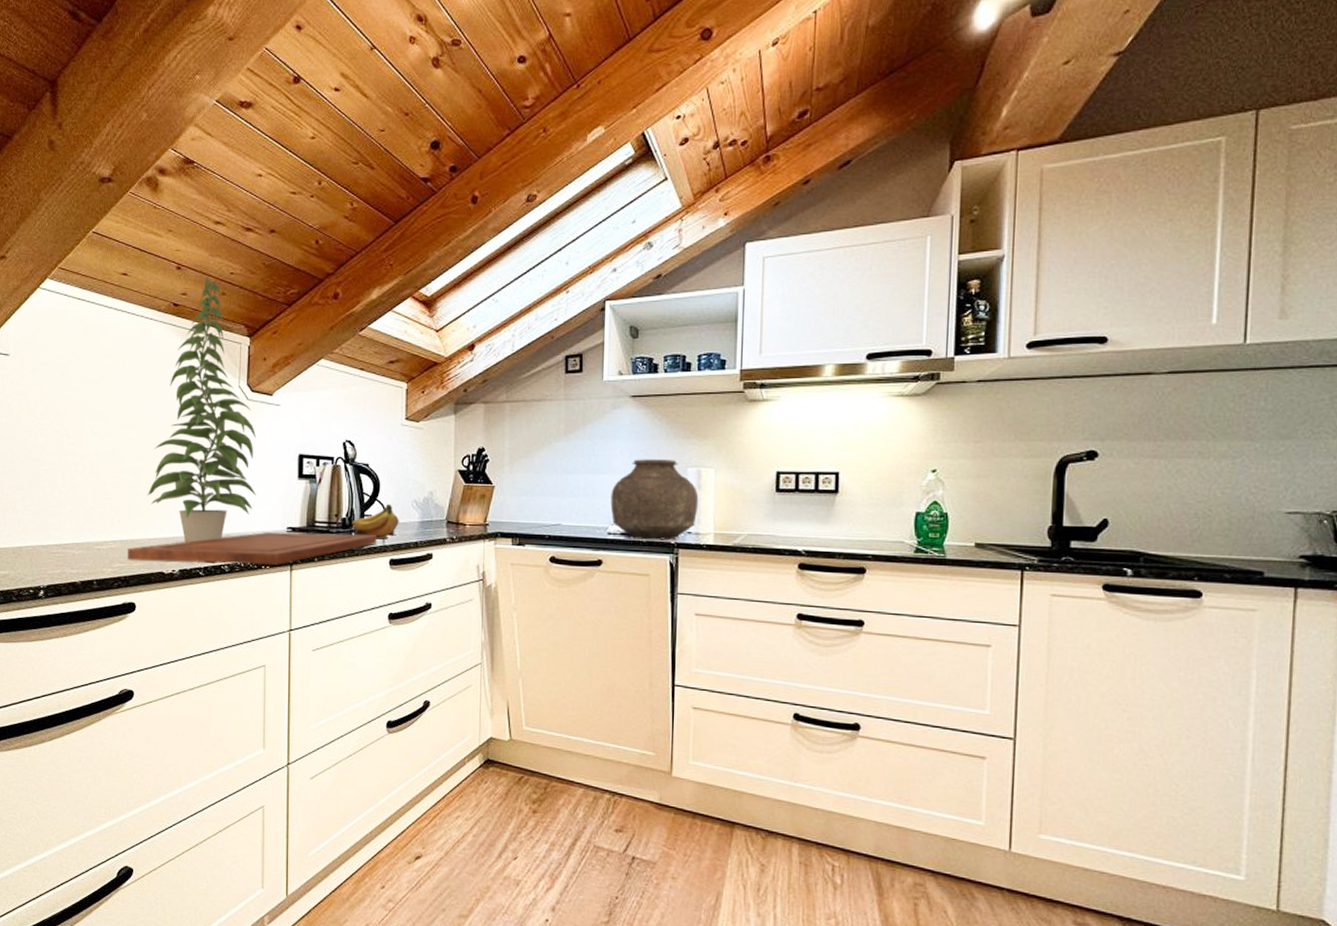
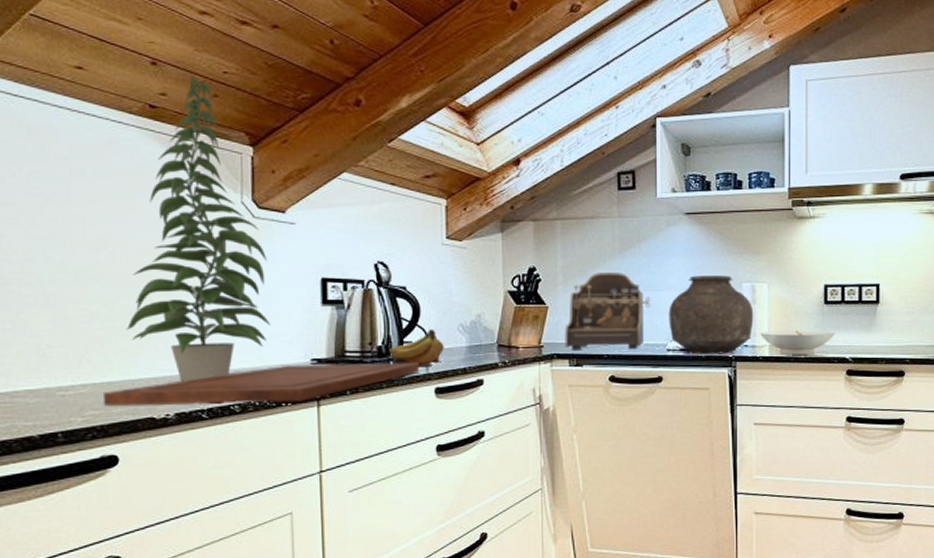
spice rack: none [508,454,594,532] -> present [564,272,651,351]
bowl: none [703,518,787,545] -> present [759,330,835,355]

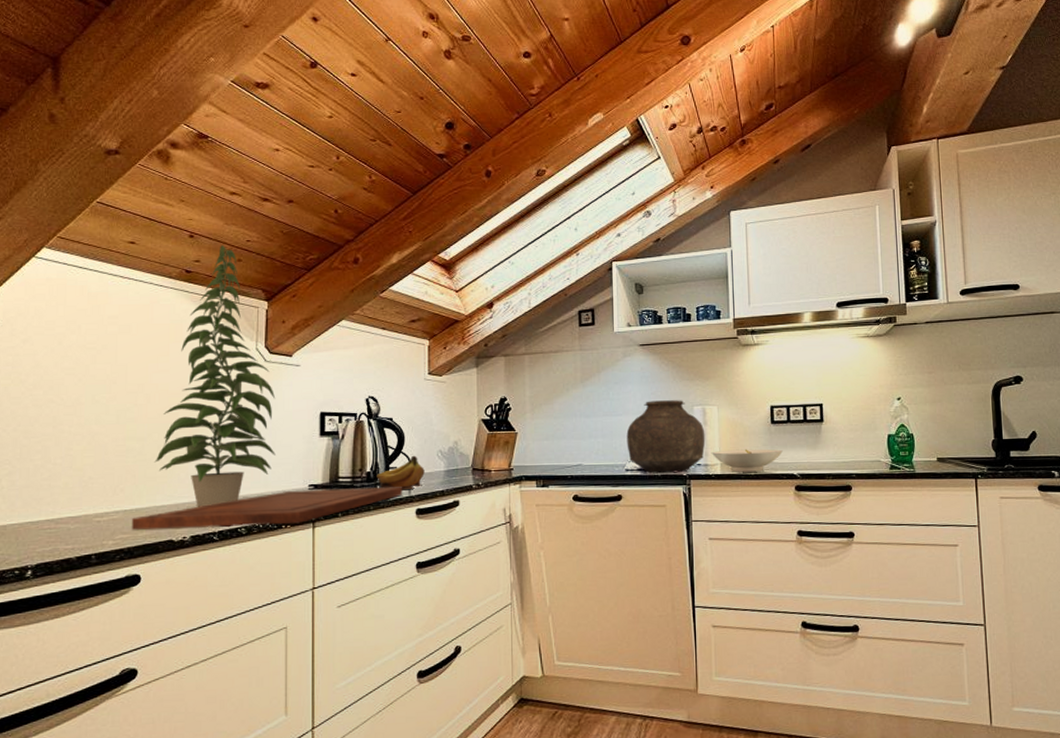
spice rack: present [564,272,651,351] -> none [532,400,610,472]

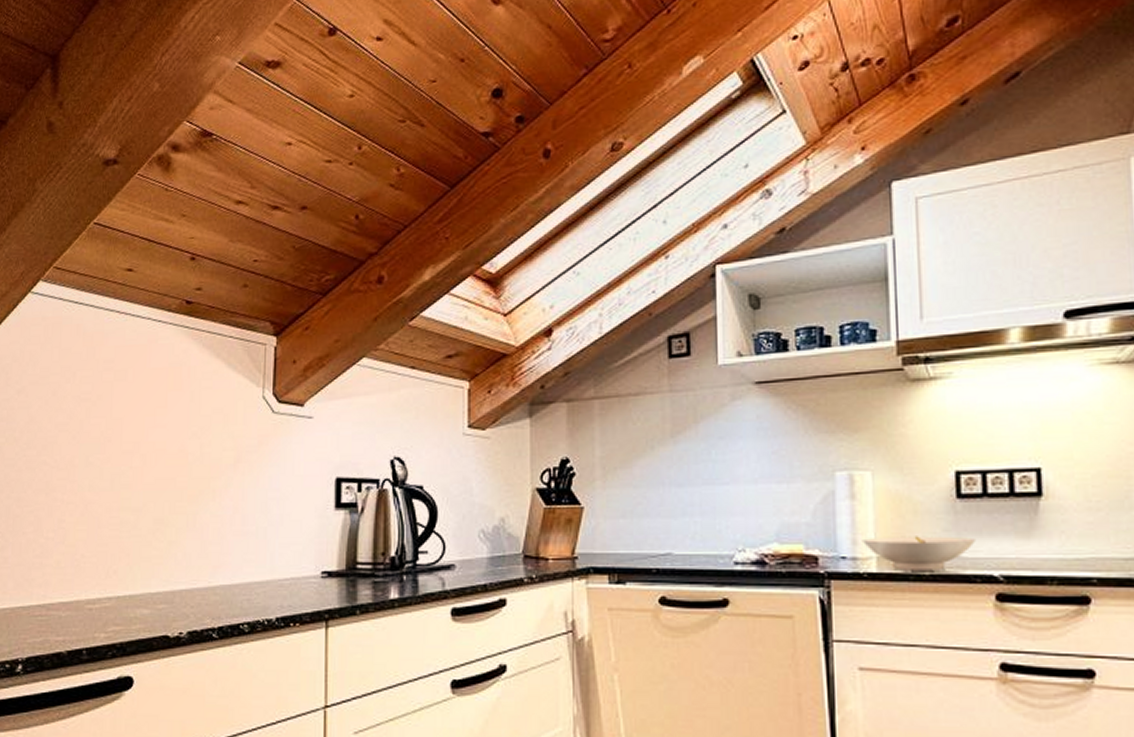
cutting board: present [131,487,403,530] -> none [124,578,435,622]
plant: present [154,245,276,507] -> none [150,268,284,596]
fruit: present [376,455,425,490] -> none [403,536,462,583]
ceramic pot: present [626,400,706,473] -> none [735,462,853,568]

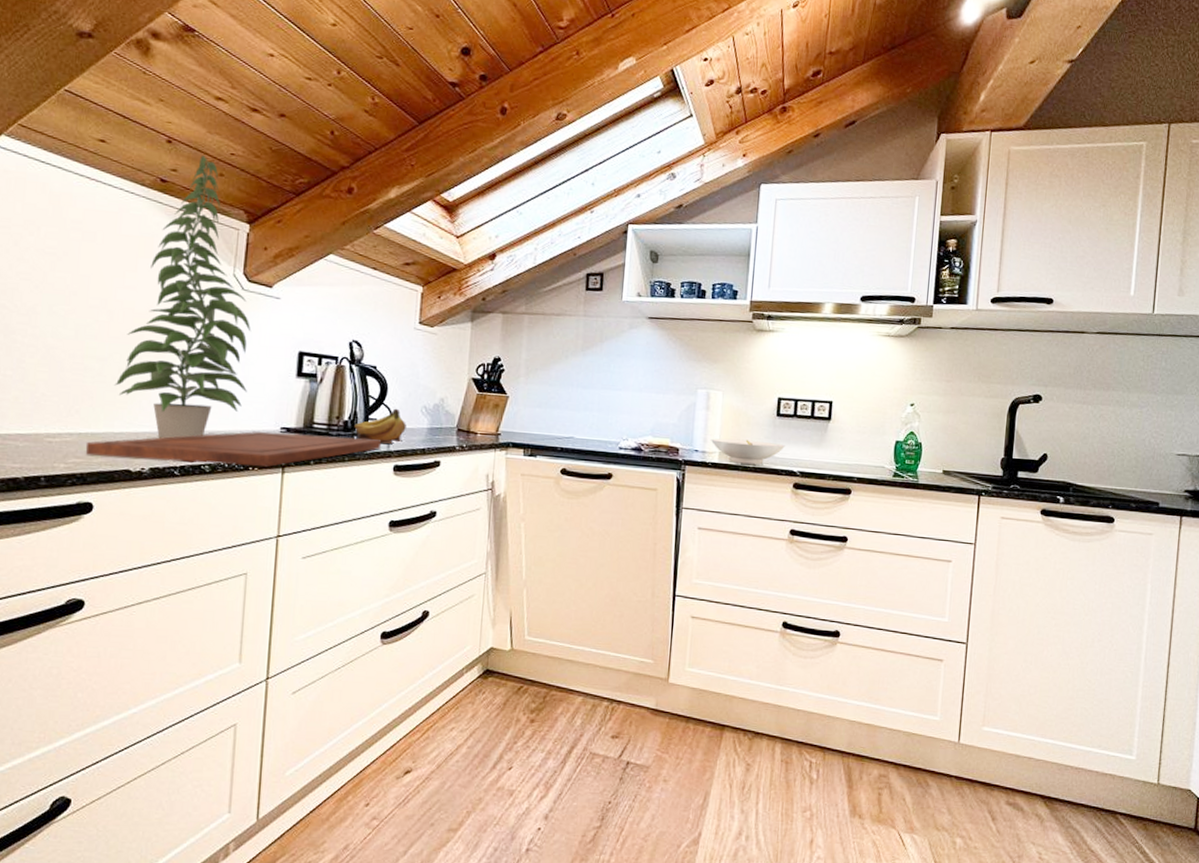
cutting board: none [124,578,435,622] -> present [85,431,382,468]
plant: none [150,268,284,596] -> present [114,156,251,439]
fruit: none [403,536,462,583] -> present [354,408,406,444]

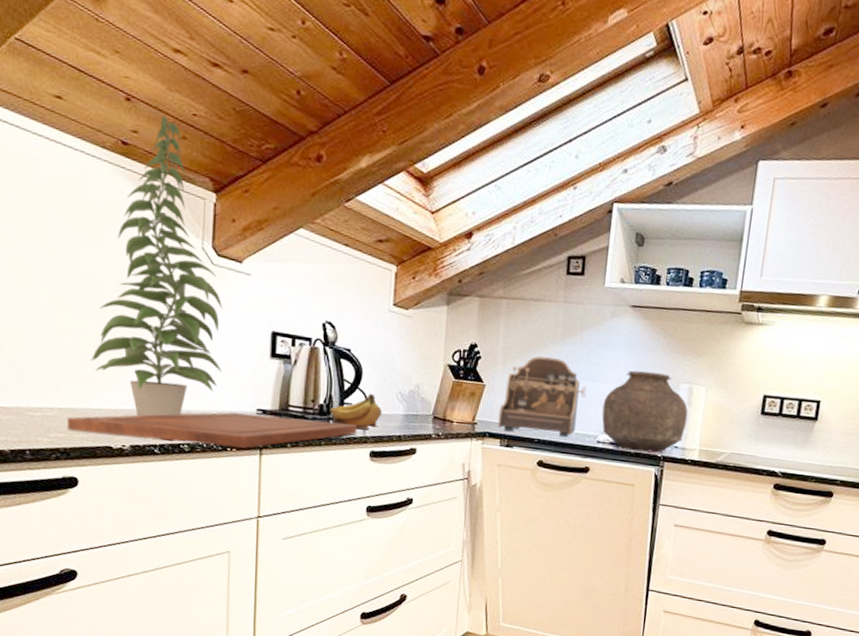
spice rack: none [521,367,608,445] -> present [497,356,587,438]
ceramic pot: none [623,378,707,456] -> present [601,370,688,452]
bowl: present [710,438,785,465] -> none [690,435,768,464]

